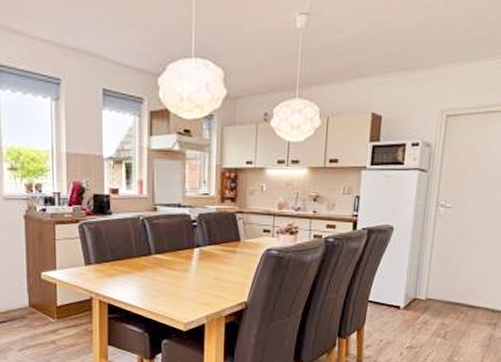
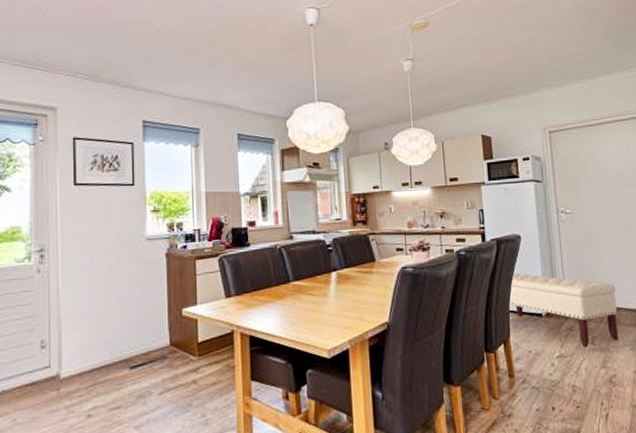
bench: none [369,264,479,341] -> present [509,273,618,347]

